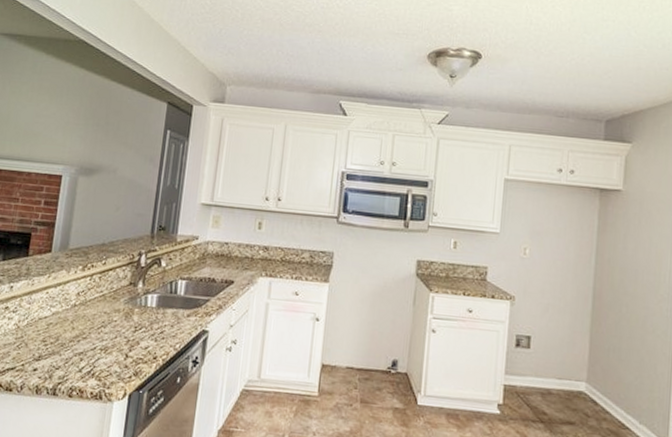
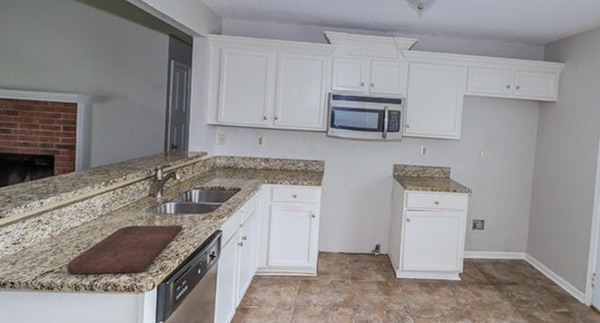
cutting board: none [29,318,164,377] -> present [67,225,182,275]

